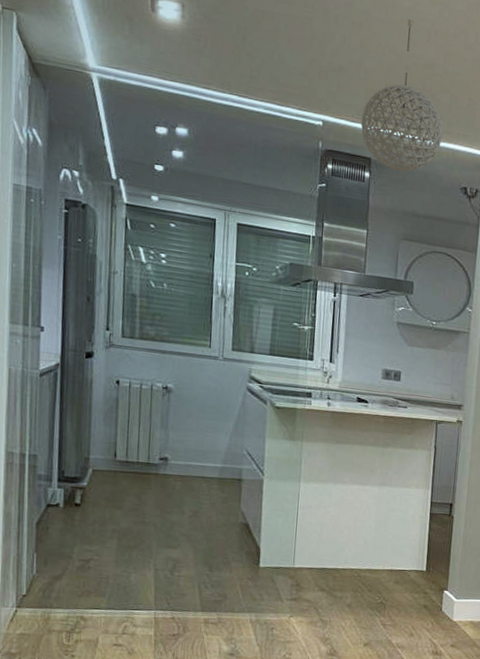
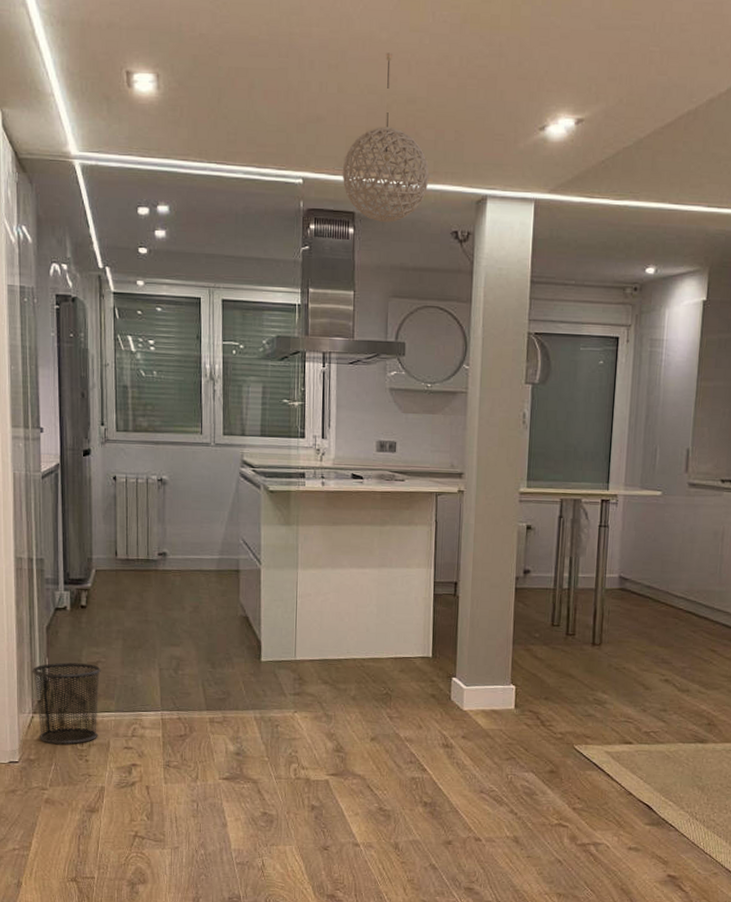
waste bin: none [18,558,94,640] -> present [32,662,102,745]

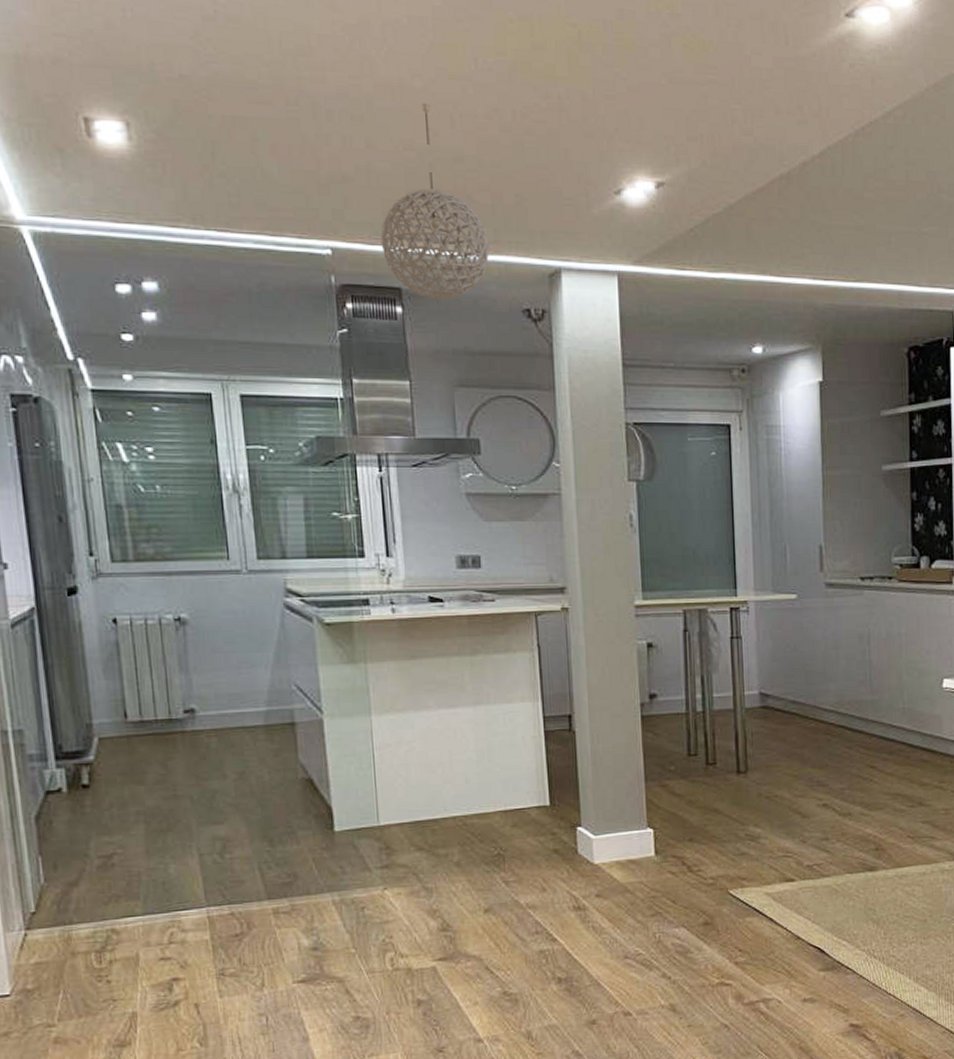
waste bin: present [32,662,102,745] -> none [19,857,122,966]

